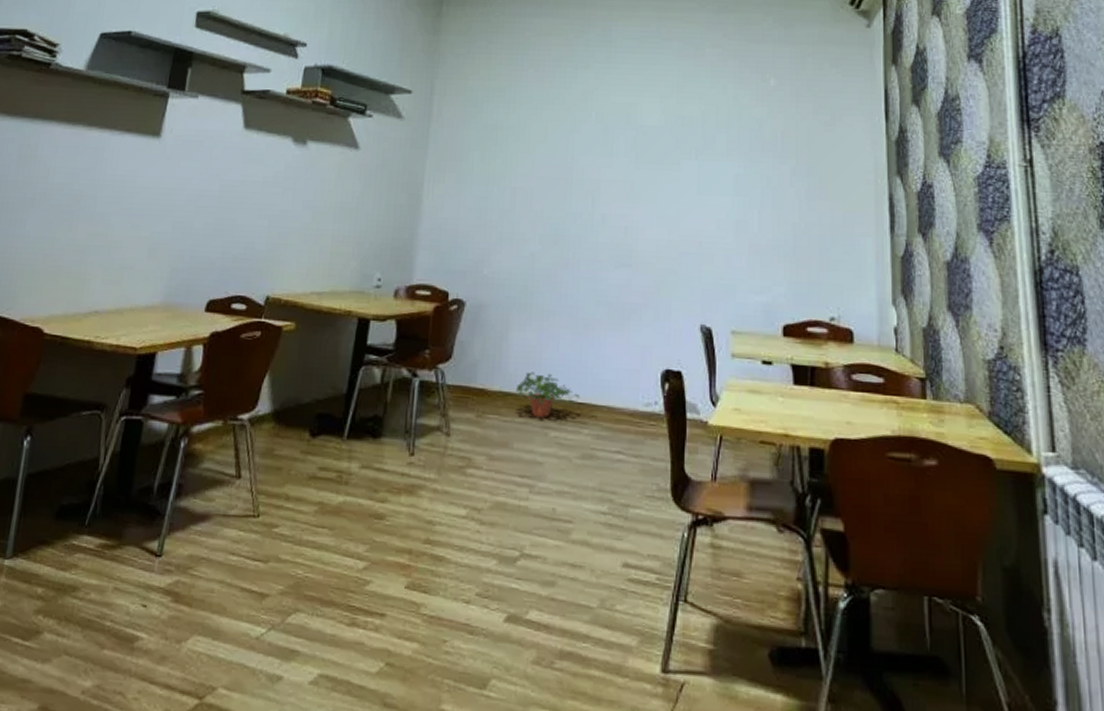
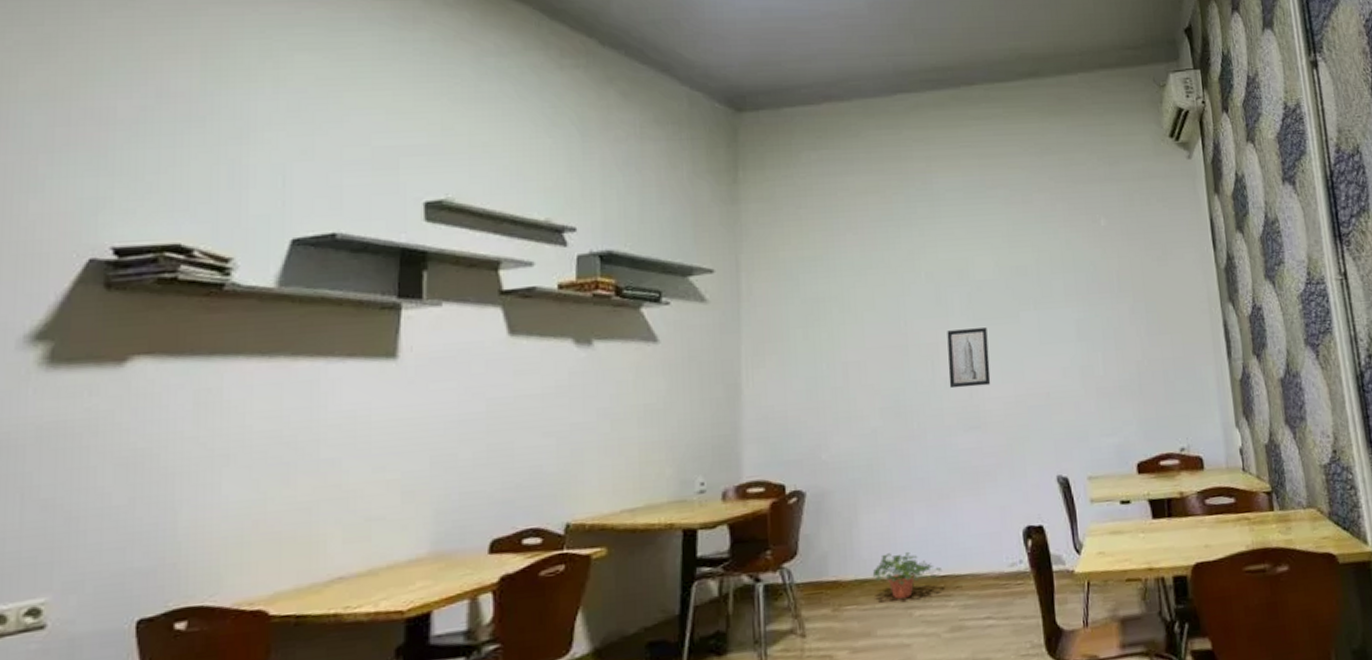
wall art: none [606,170,648,227] -> present [947,328,991,389]

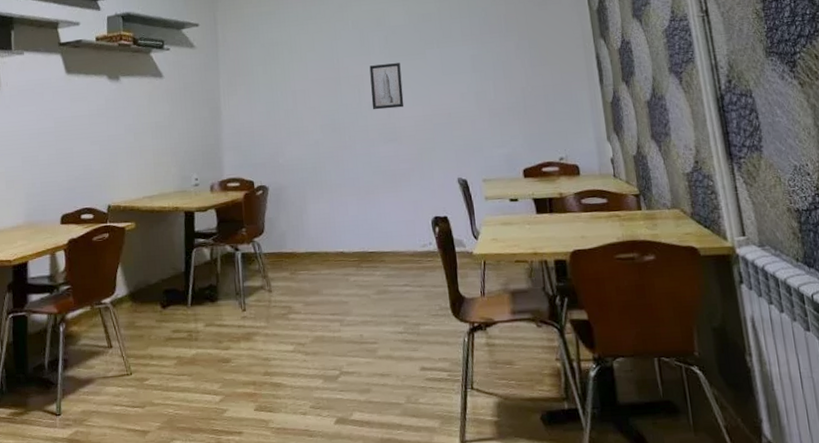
potted plant: present [872,552,943,599] -> none [318,233,370,268]

